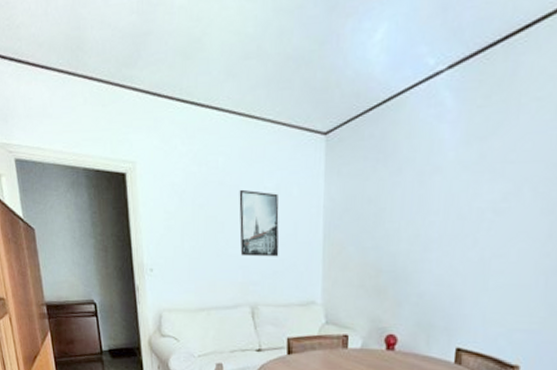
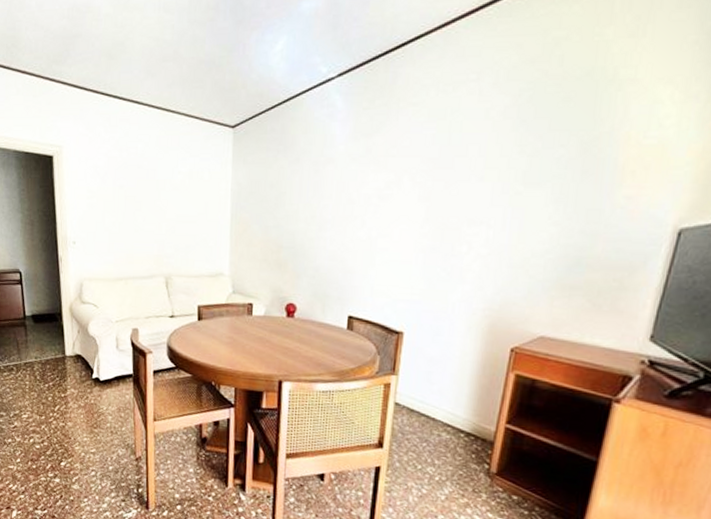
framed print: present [239,189,279,257] -> none [156,173,192,233]

